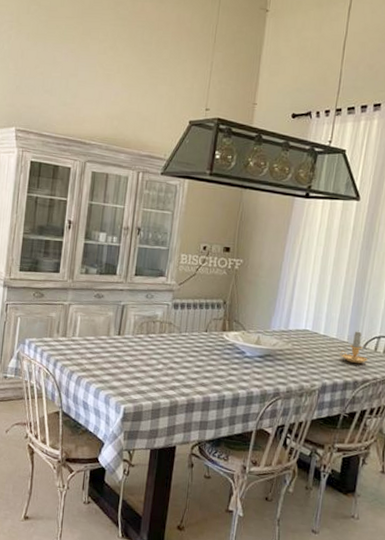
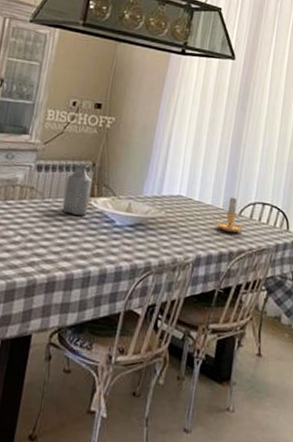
bottle: none [198,301,224,348] -> present [62,162,93,216]

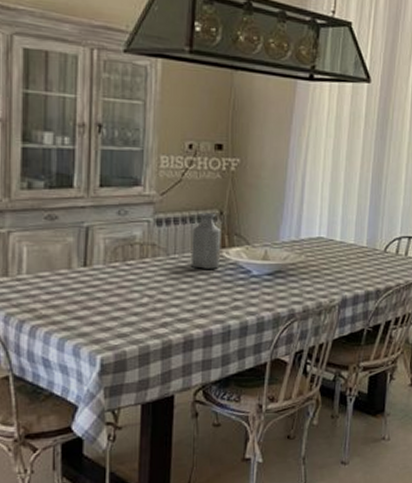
candle: present [215,196,244,233] -> none [359,232,390,271]

